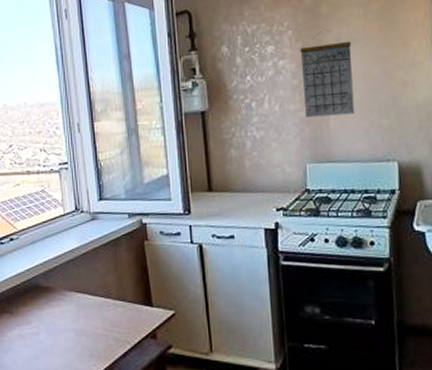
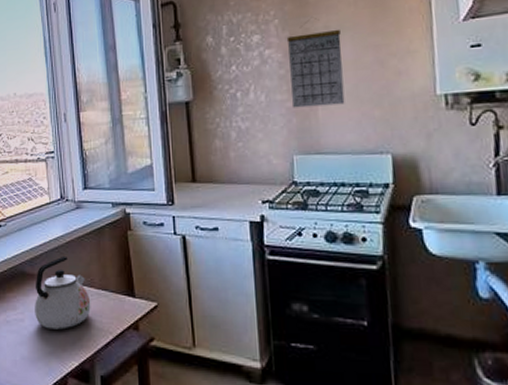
kettle: none [50,267,108,342] -> present [35,255,91,330]

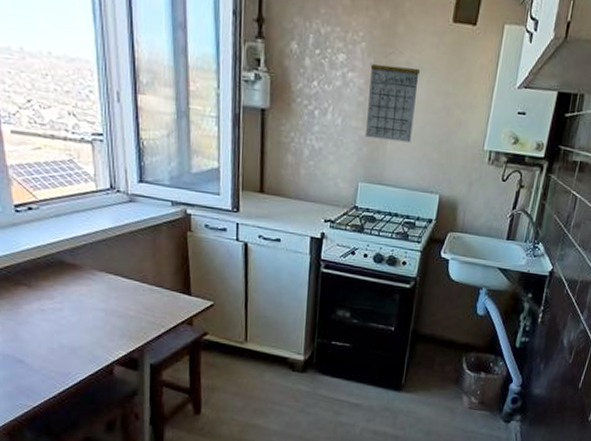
kettle: present [35,255,91,330] -> none [76,249,143,321]

